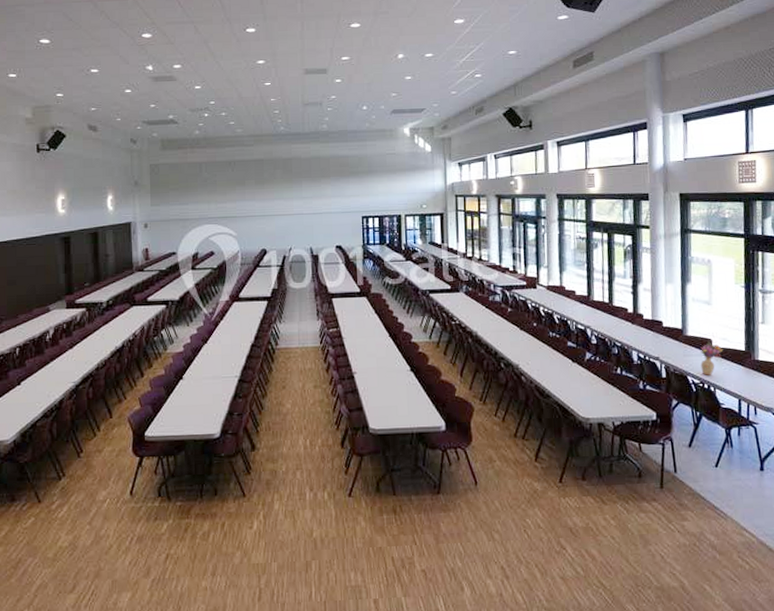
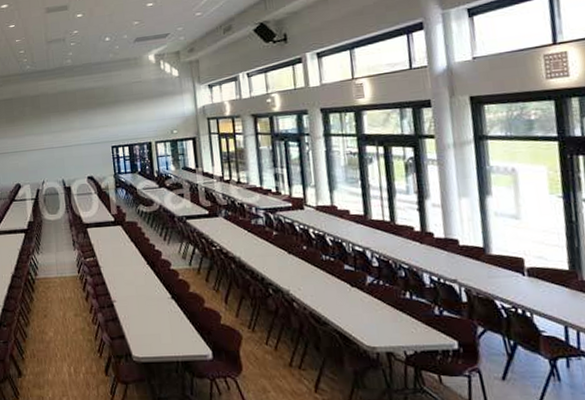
flower arrangement: present [700,341,723,375] -> none [509,260,540,299]

